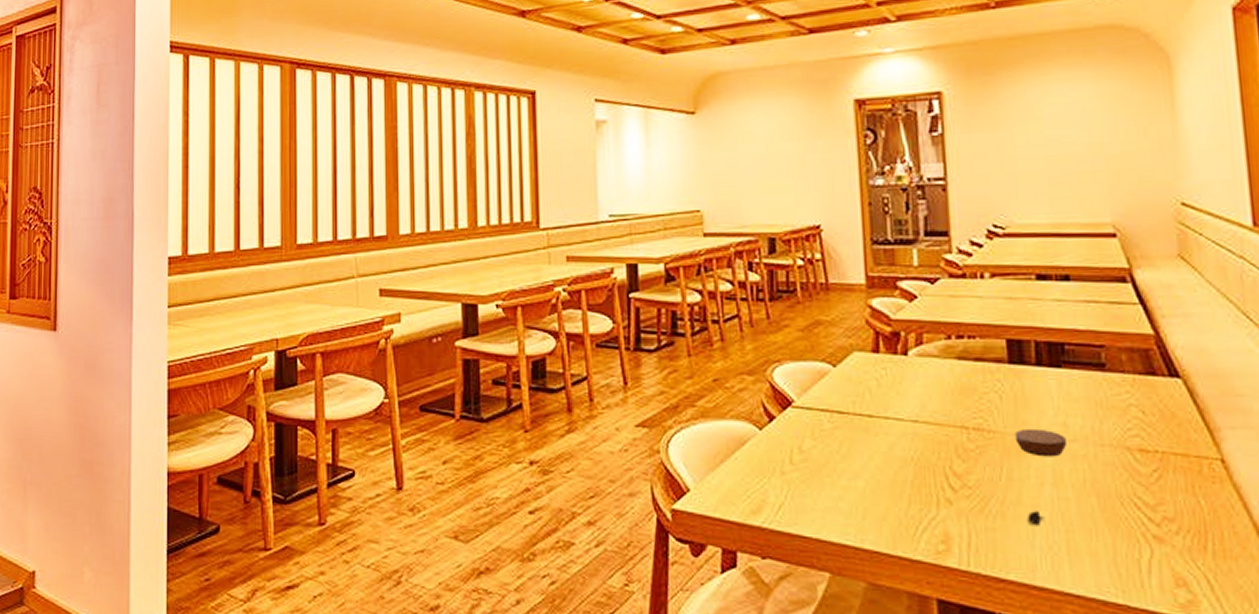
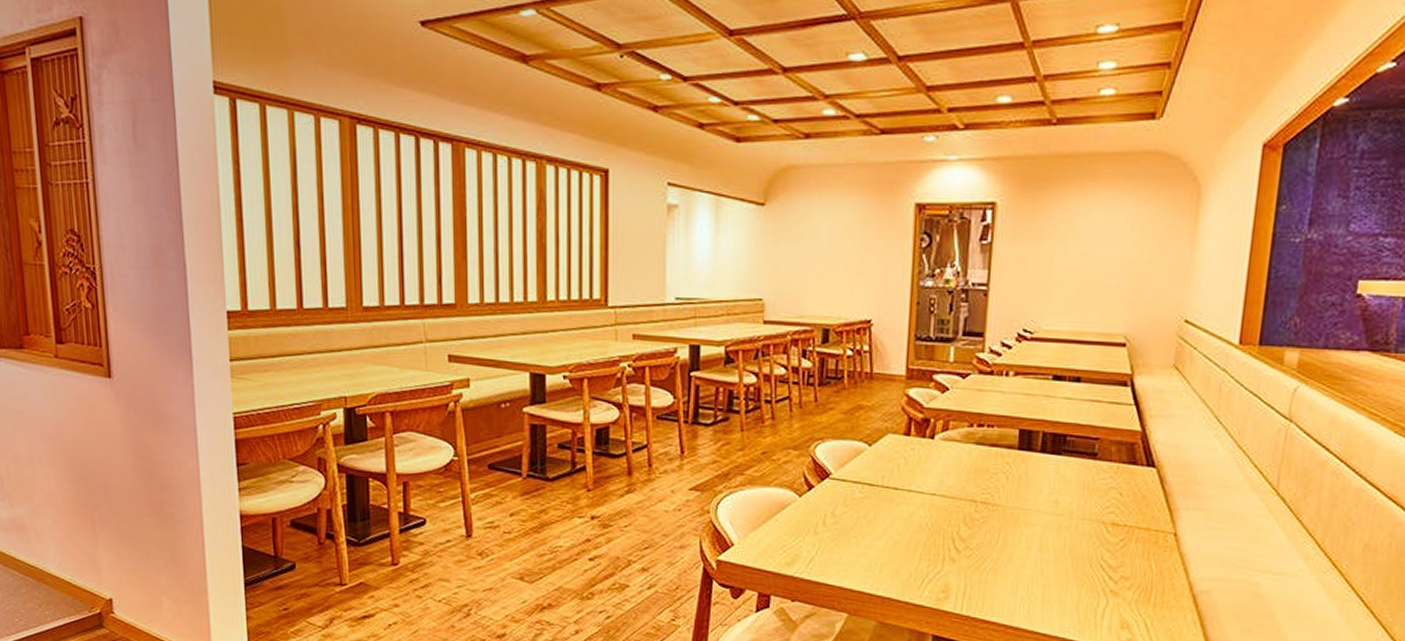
jar: present [1014,428,1066,526] -> none [1013,503,1055,581]

